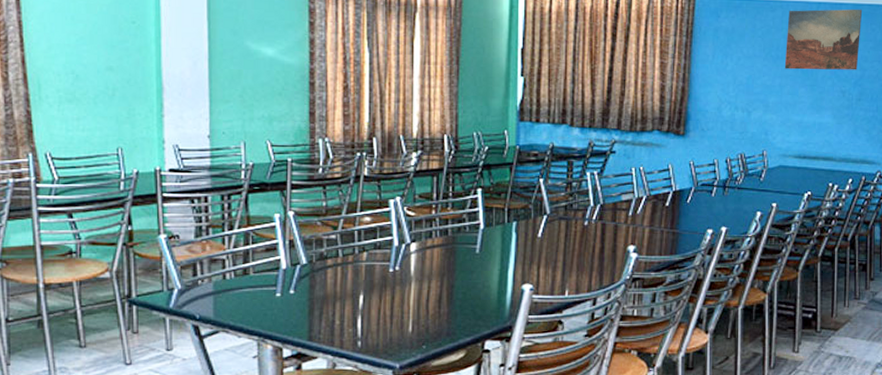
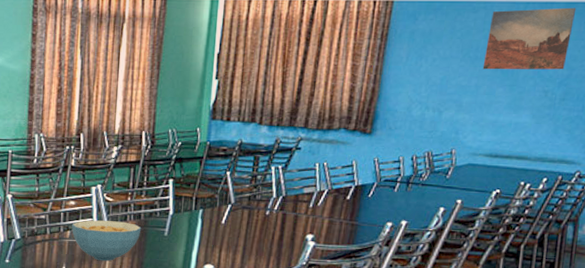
cereal bowl: none [369,238,450,286] -> present [72,220,142,261]

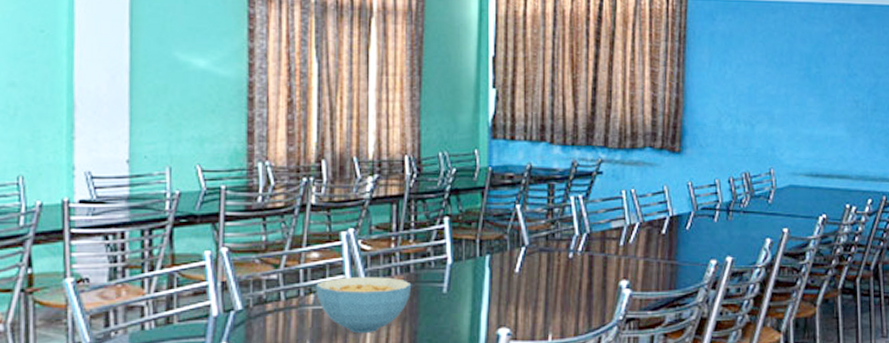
wall art: present [482,7,577,70] -> none [789,10,873,78]

